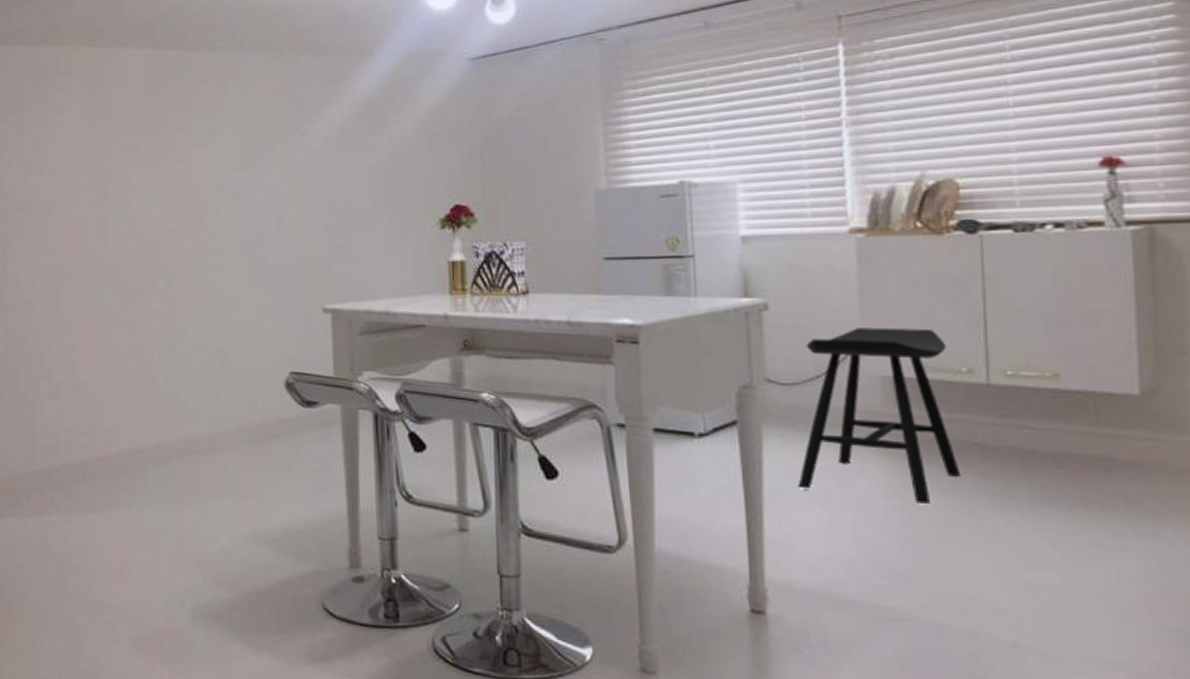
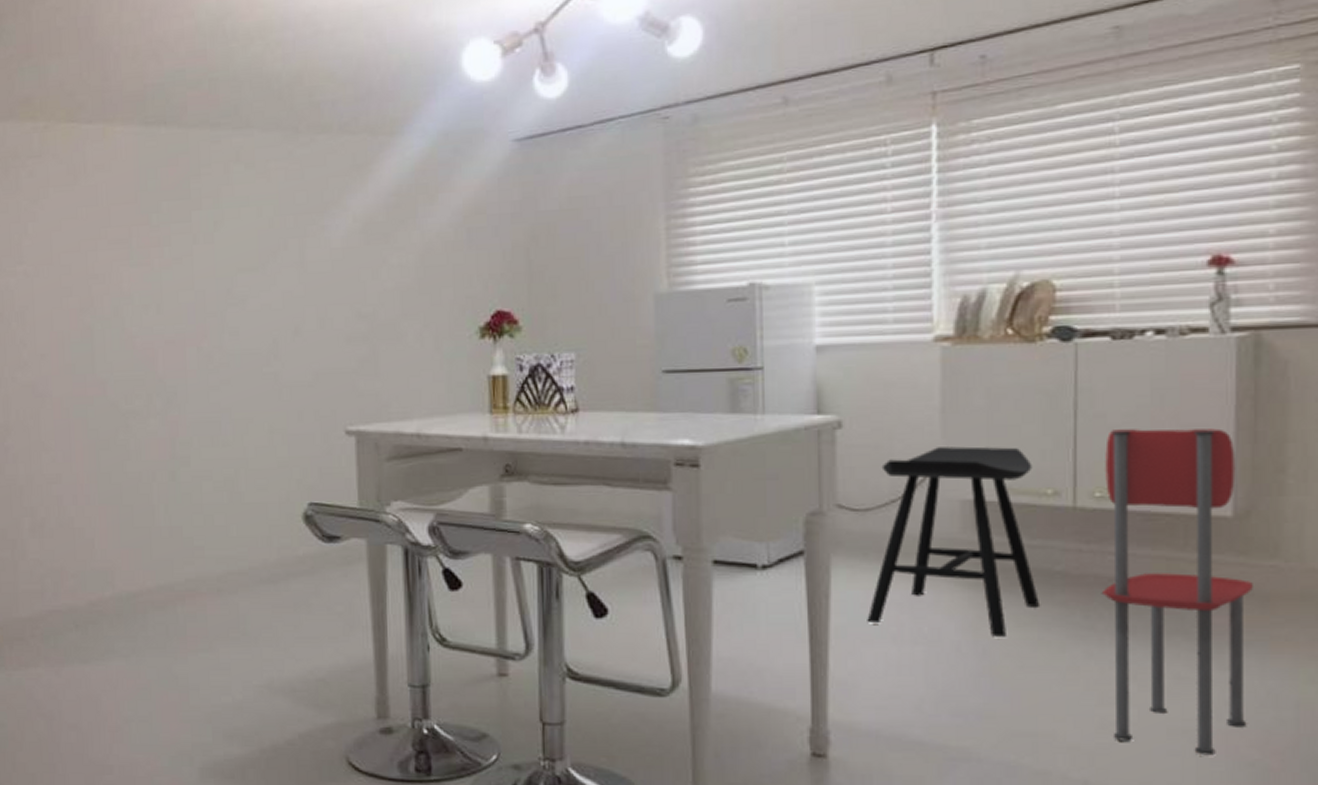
dining chair: none [1014,313,1169,622] -> present [1101,428,1253,756]

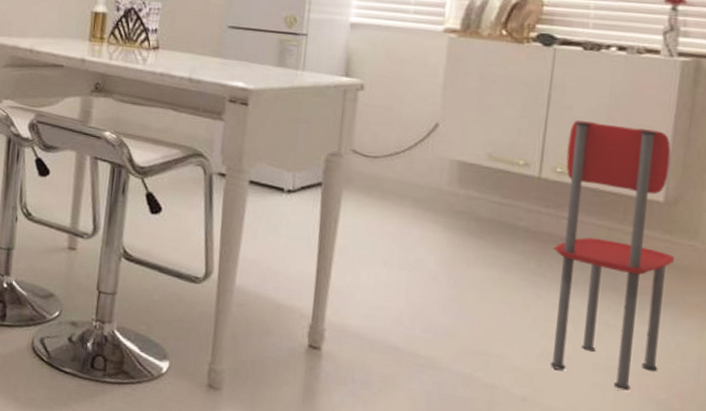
stool: present [867,446,1041,637] -> none [365,115,510,273]

